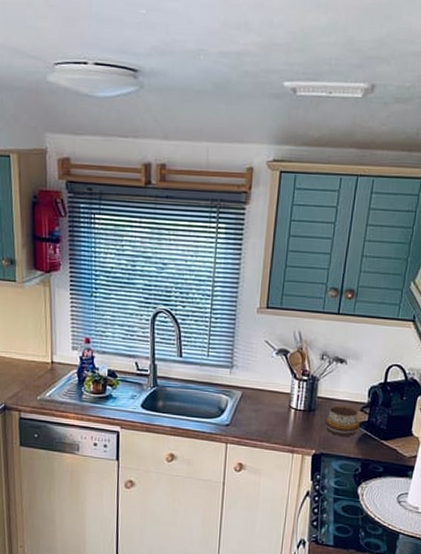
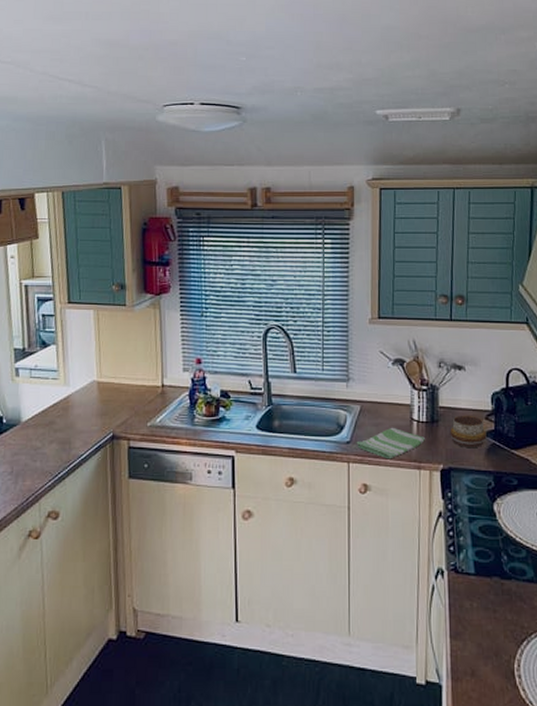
dish towel: none [235,413,301,443] -> present [356,427,425,460]

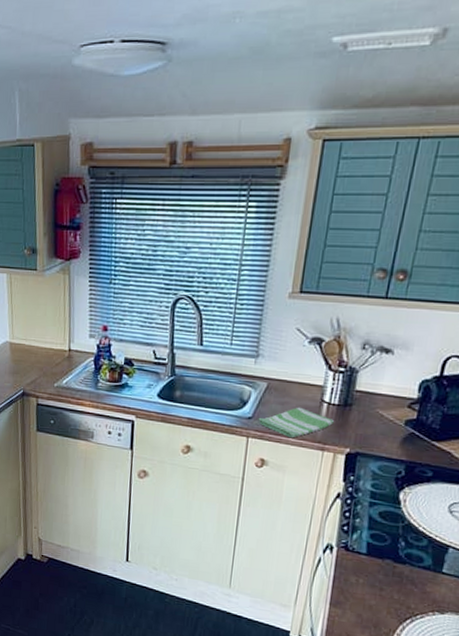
decorative bowl: present [449,415,487,447] -> none [363,401,406,435]

